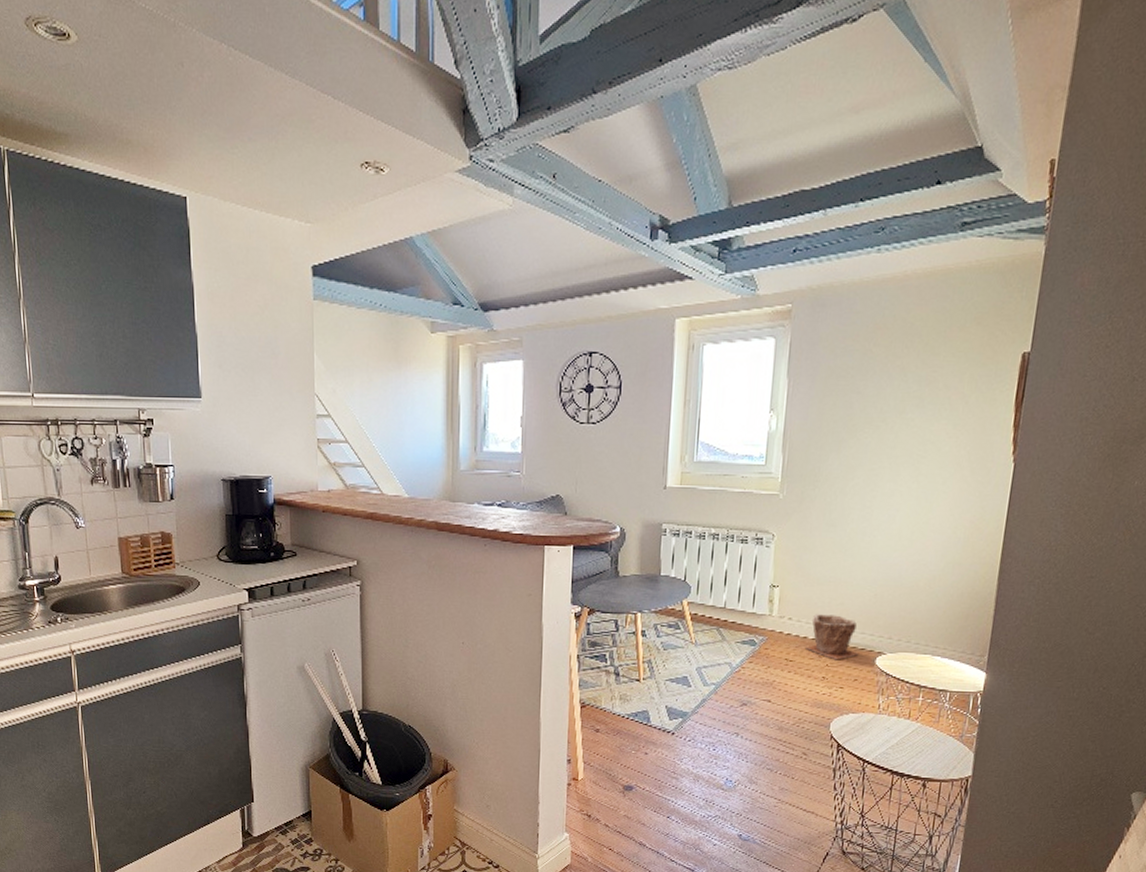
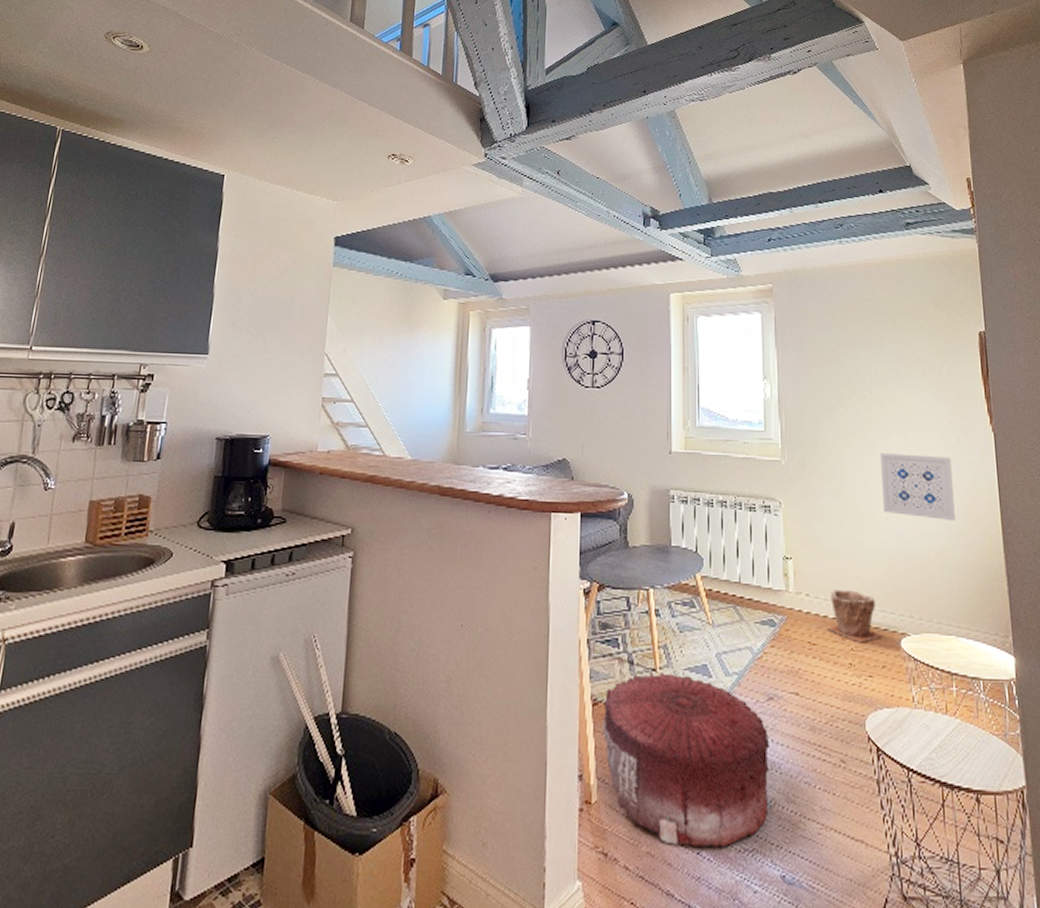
pouf: none [589,681,740,814] -> present [603,671,770,848]
wall art: none [879,486,961,552] -> present [879,453,955,522]

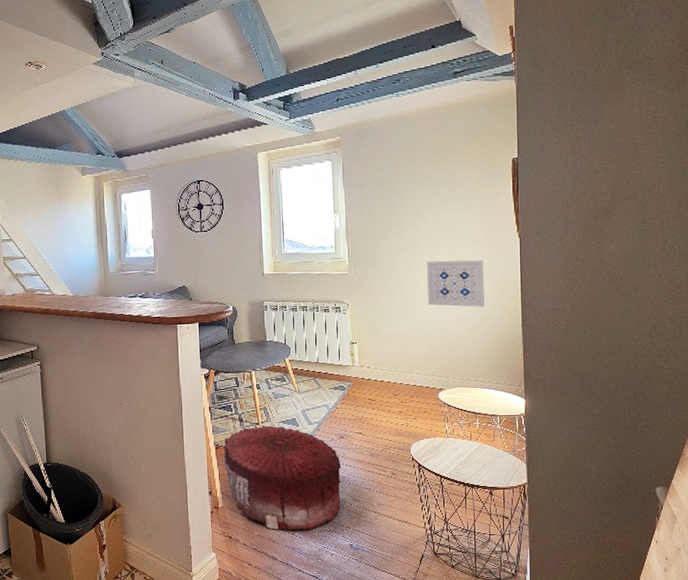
plant pot: present [827,588,883,643] -> none [383,361,425,397]

